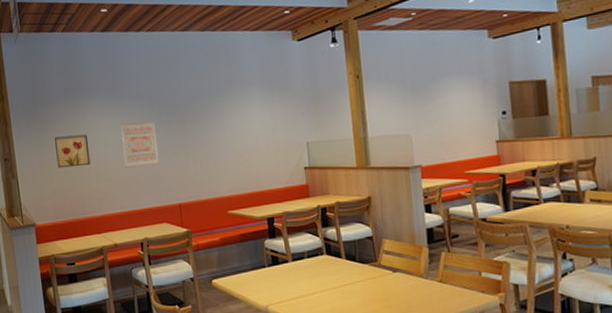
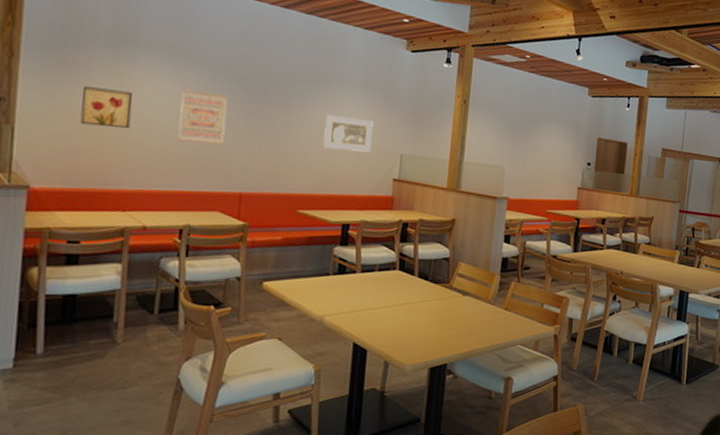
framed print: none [235,116,279,150] -> present [323,115,374,153]

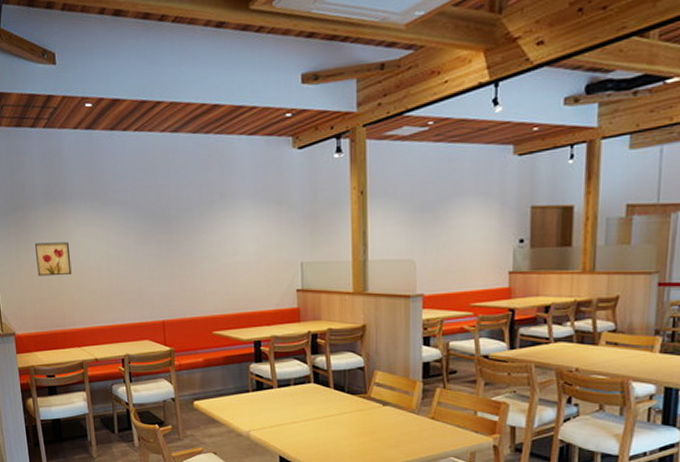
wall art: present [178,90,227,145] -> none [104,230,143,280]
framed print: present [323,115,374,153] -> none [225,232,271,267]

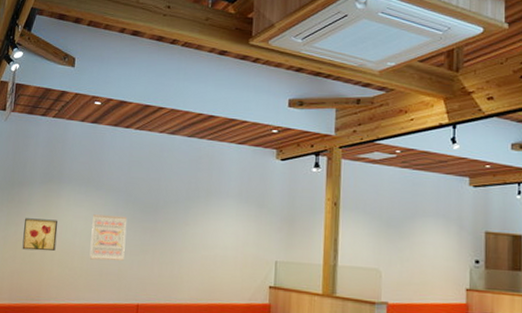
wall art: none [104,230,143,280] -> present [90,214,127,261]

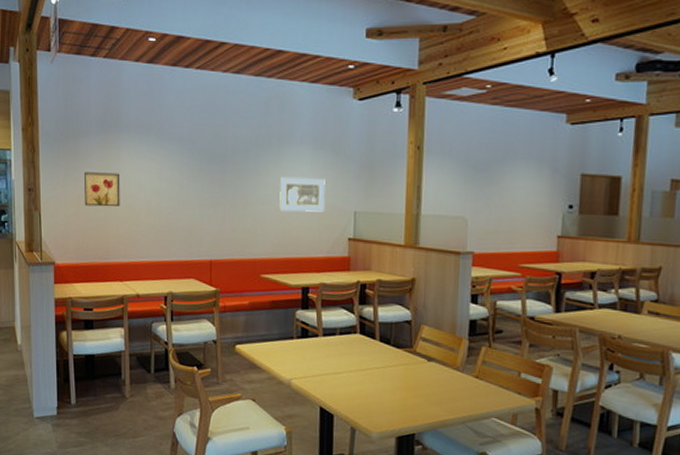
wall art: present [90,214,127,261] -> none [156,166,194,216]
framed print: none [205,228,249,261] -> present [279,177,325,212]

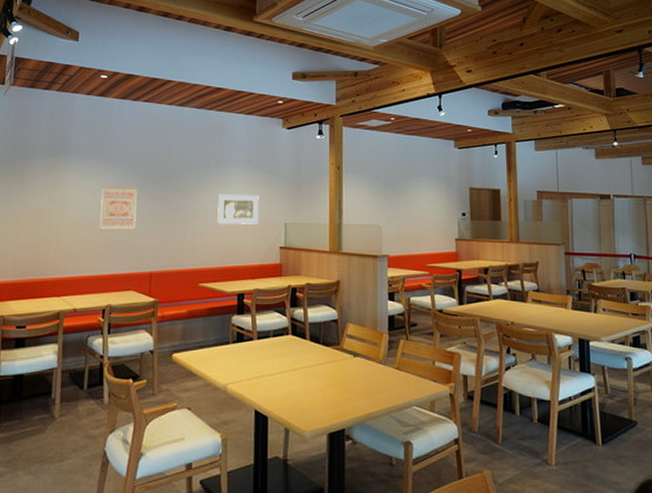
wall art: present [83,172,120,207] -> none [26,192,65,225]
wall art: none [156,166,194,216] -> present [99,186,137,231]

